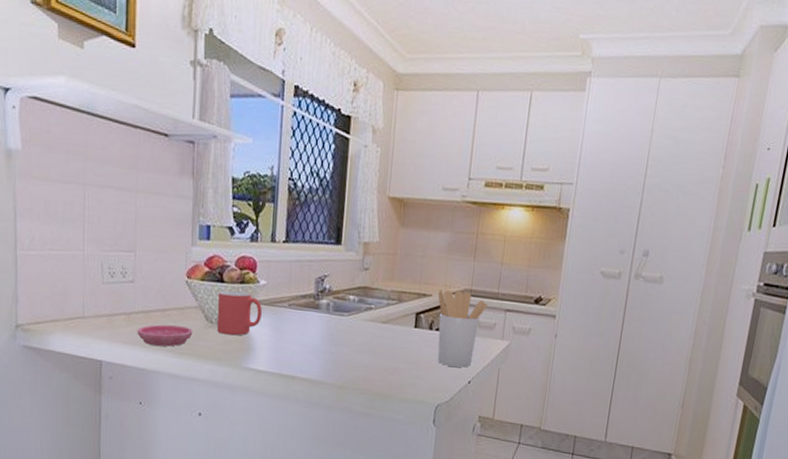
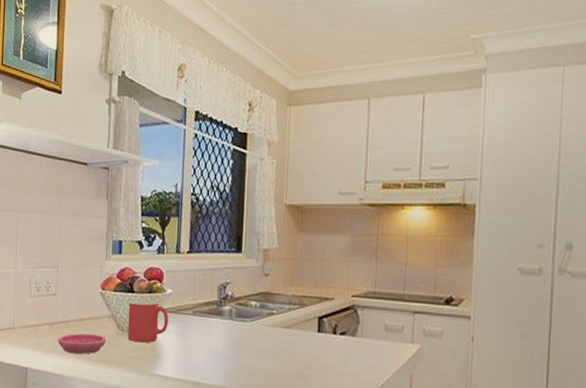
utensil holder: present [437,290,487,368] -> none [340,293,393,373]

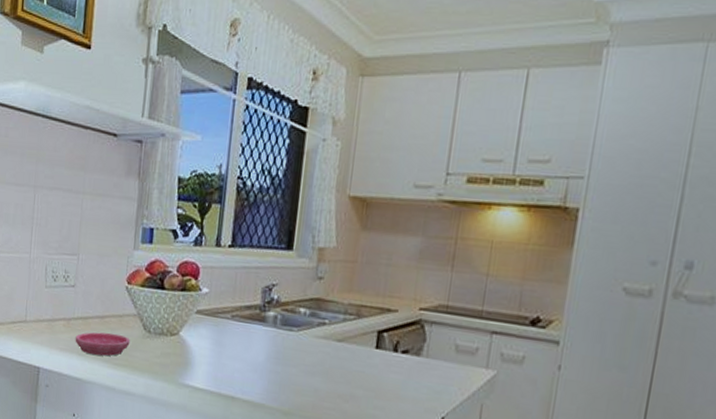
mug: present [128,300,169,343] -> none [155,298,203,348]

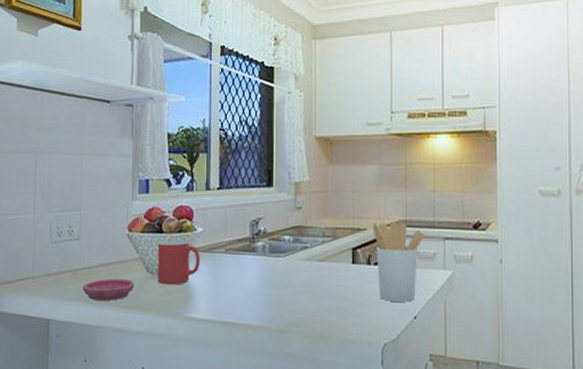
mug: none [155,298,203,348] -> present [157,240,200,285]
utensil holder: none [402,305,468,400] -> present [372,223,424,302]

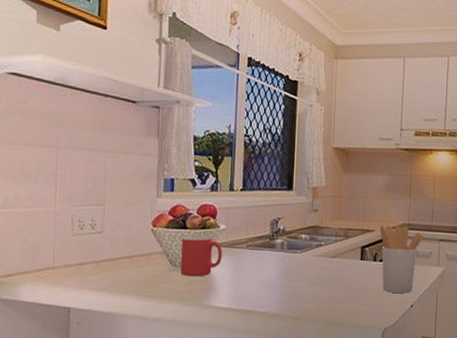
saucer: present [82,278,135,301] -> none [105,270,158,291]

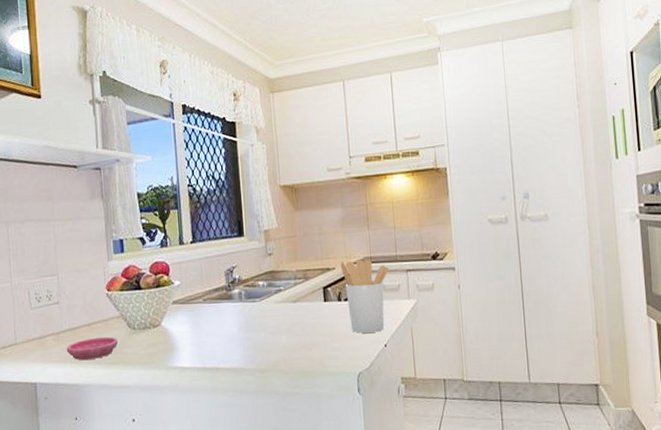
saucer: none [105,270,158,291] -> present [66,336,118,361]
mug: present [181,236,222,277] -> none [137,295,180,339]

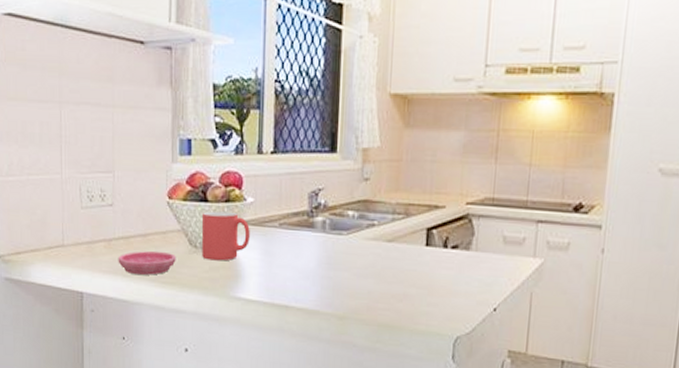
mug: none [137,295,180,339] -> present [201,211,250,261]
utensil holder: present [340,260,389,333] -> none [452,200,514,292]

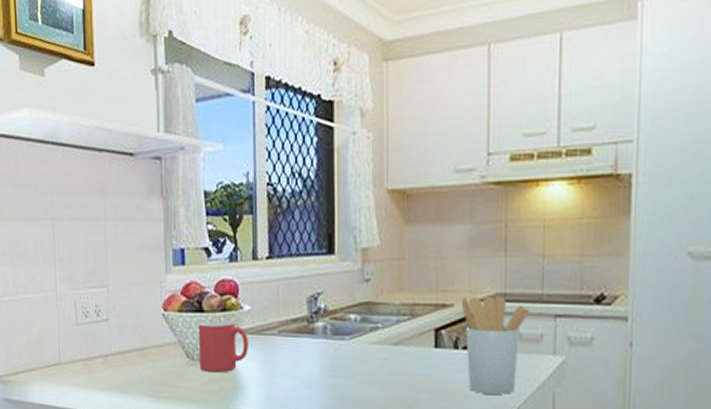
saucer: present [118,251,176,276] -> none [115,365,174,391]
utensil holder: none [452,200,514,292] -> present [461,297,529,394]

